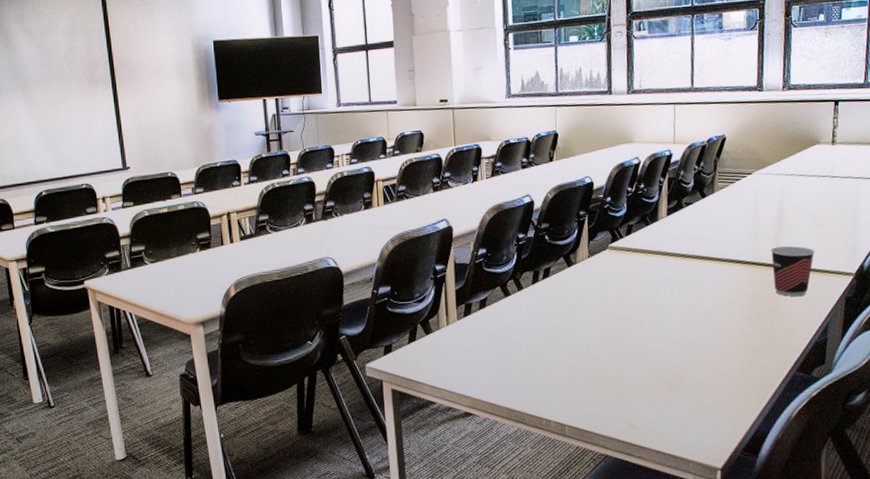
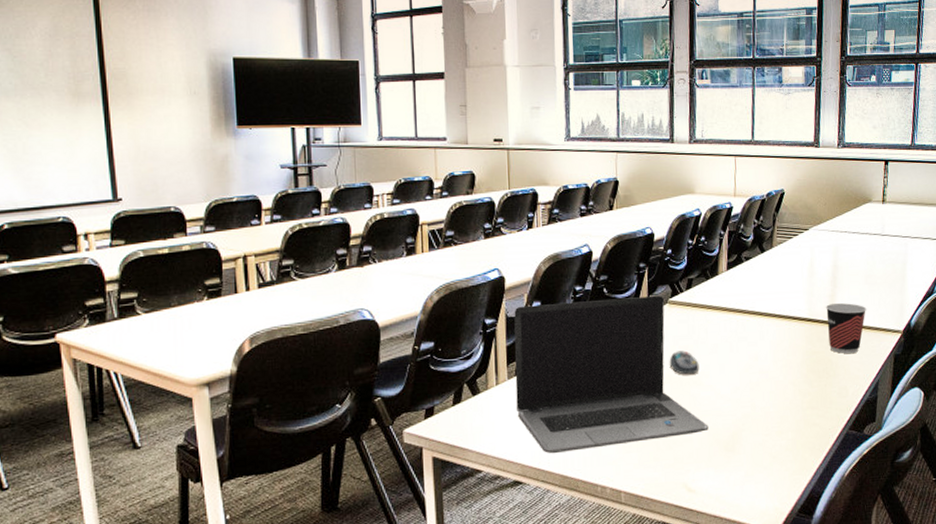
laptop computer: none [461,241,650,389] -> present [514,295,709,454]
computer mouse: none [610,294,640,317] -> present [669,350,700,375]

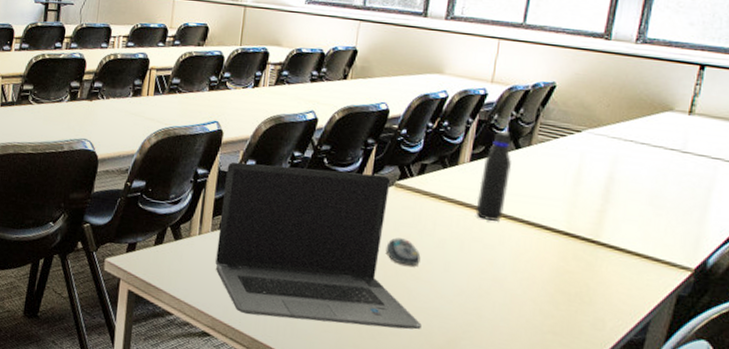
water bottle: none [737,239,760,320] -> present [475,131,511,221]
cup: present [826,303,867,354] -> none [588,220,647,283]

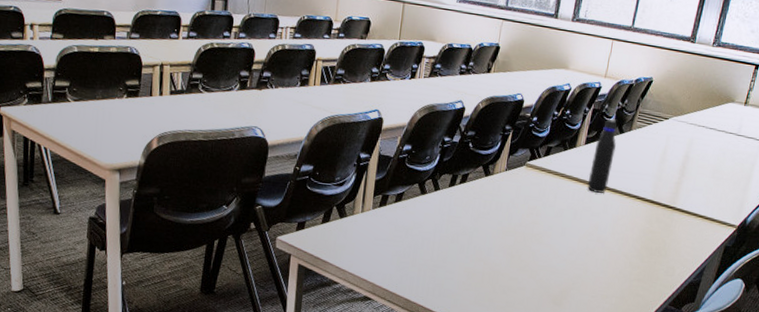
laptop computer: present [215,162,422,330] -> none [376,147,542,284]
computer mouse: present [385,237,421,266] -> none [517,209,544,232]

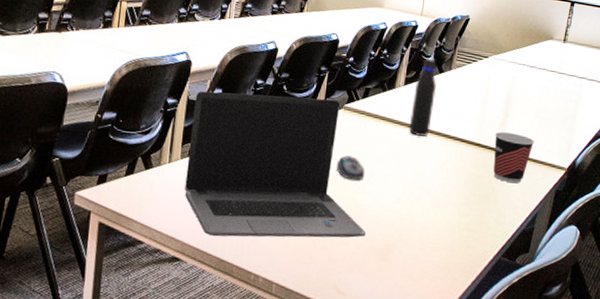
laptop computer: none [376,147,542,284] -> present [185,91,366,238]
computer mouse: none [517,209,544,232] -> present [336,155,365,180]
cup: none [666,190,709,239] -> present [493,132,535,184]

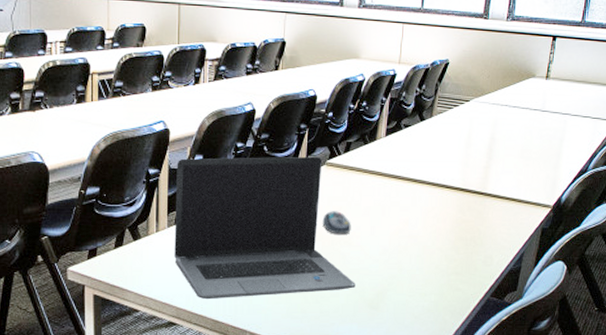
water bottle: present [409,58,436,136] -> none [392,106,418,186]
cup: present [493,132,535,184] -> none [479,175,520,225]

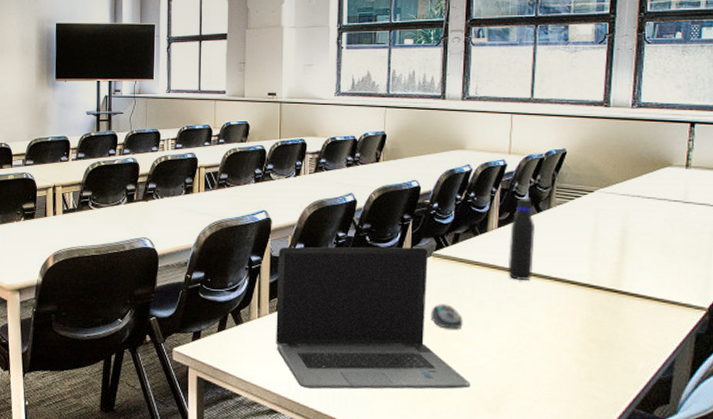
water bottle: none [392,106,418,186] -> present [508,197,535,280]

